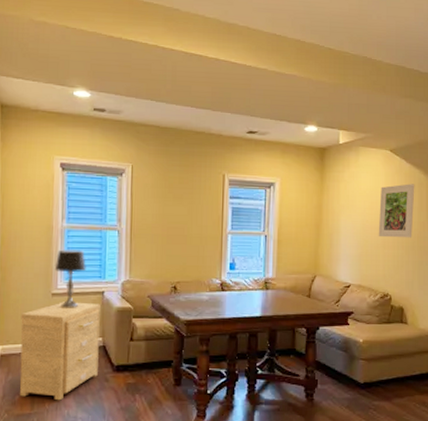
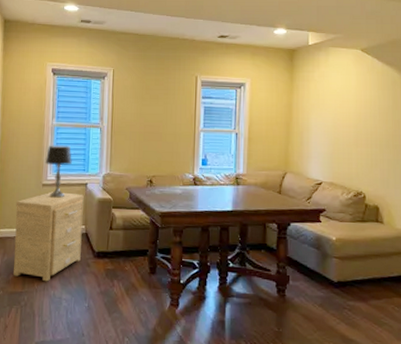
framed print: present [378,183,415,238] -> none [350,82,388,137]

